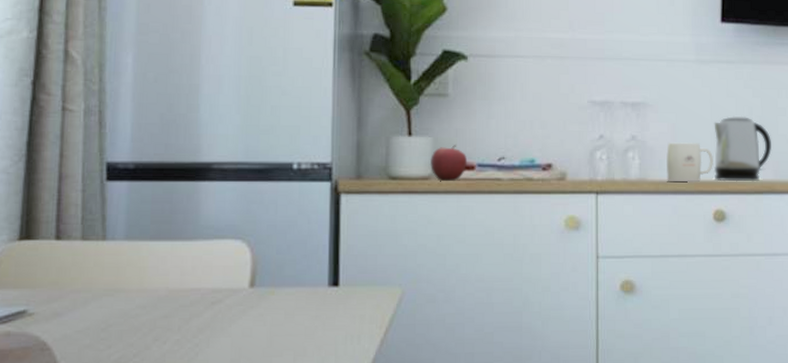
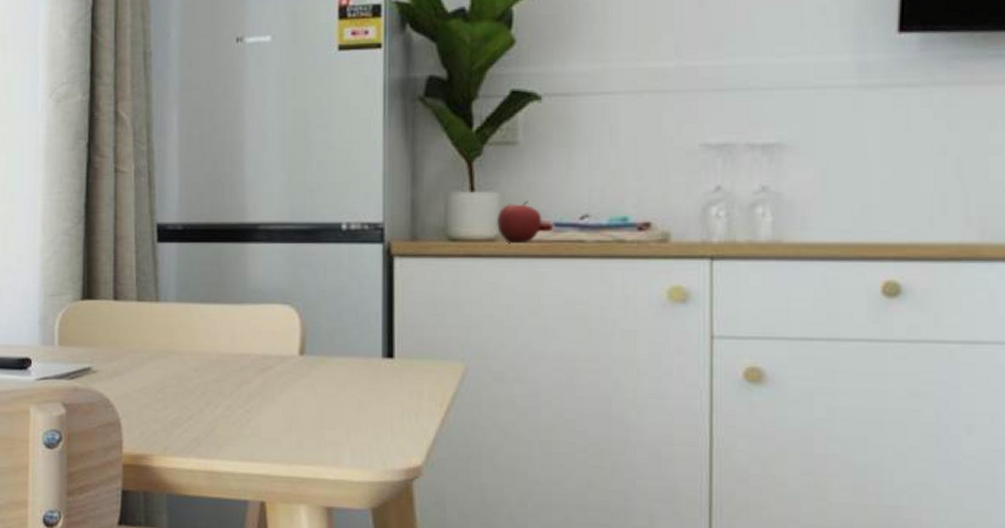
mug: present [666,142,714,183] -> none [812,194,885,246]
kettle: present [713,115,771,182] -> none [883,156,977,245]

